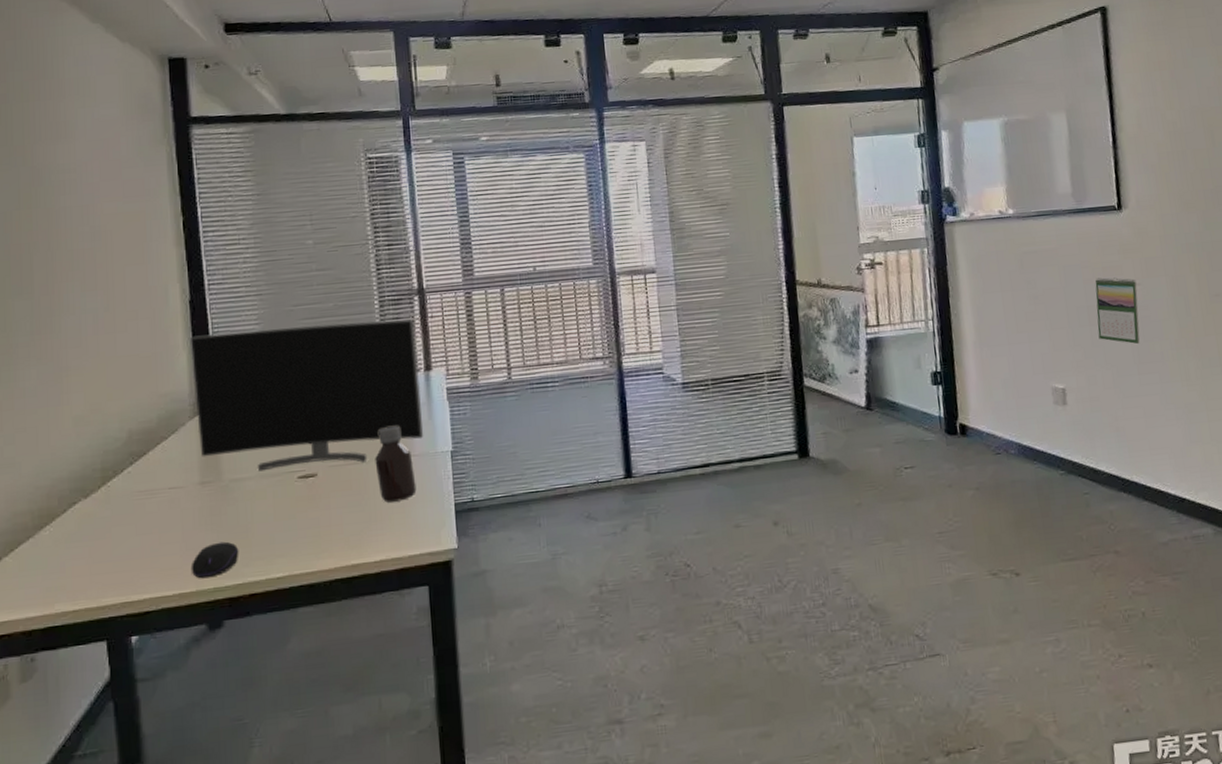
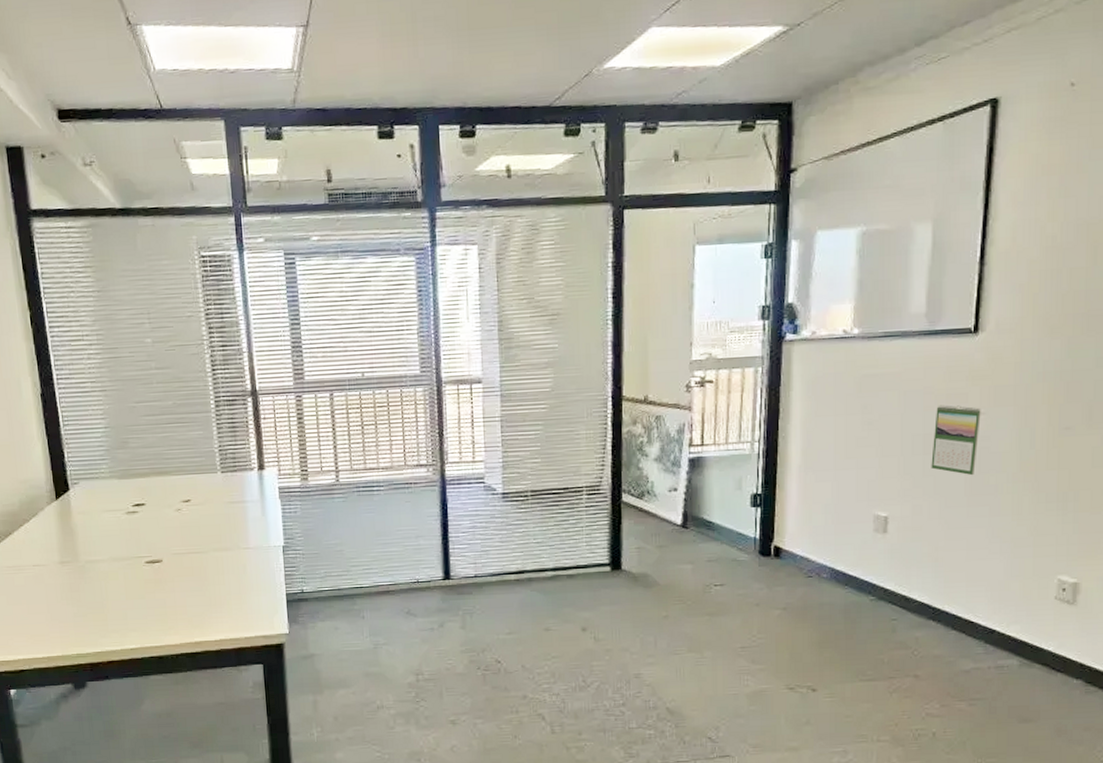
computer mouse: present [190,541,239,579] -> none [56,615,97,645]
monitor: present [191,319,424,472] -> none [44,420,258,555]
bottle: present [375,426,417,503] -> none [213,520,252,589]

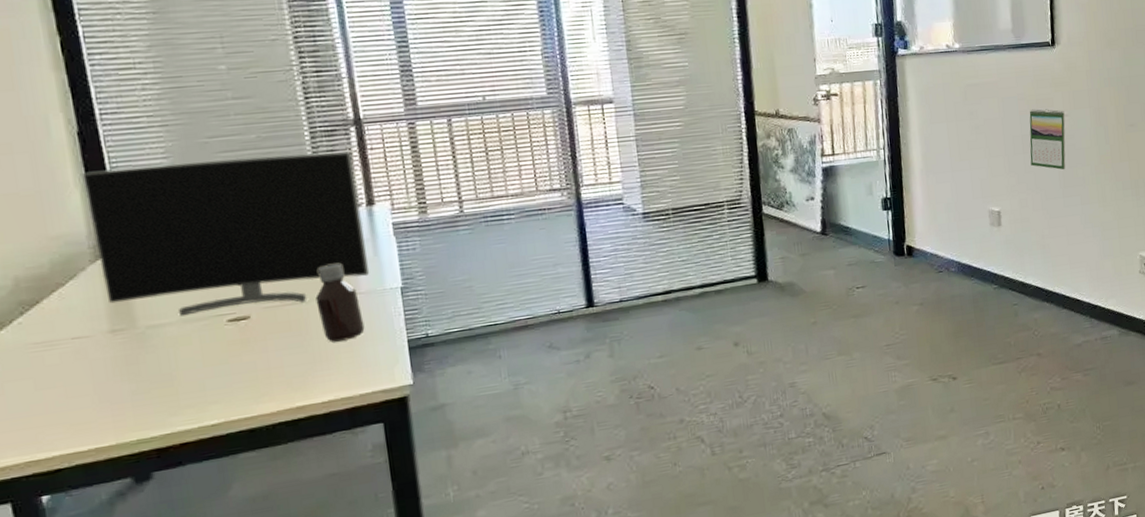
monitor: none [44,420,258,555] -> present [83,151,370,316]
bottle: none [213,520,252,589] -> present [315,264,365,343]

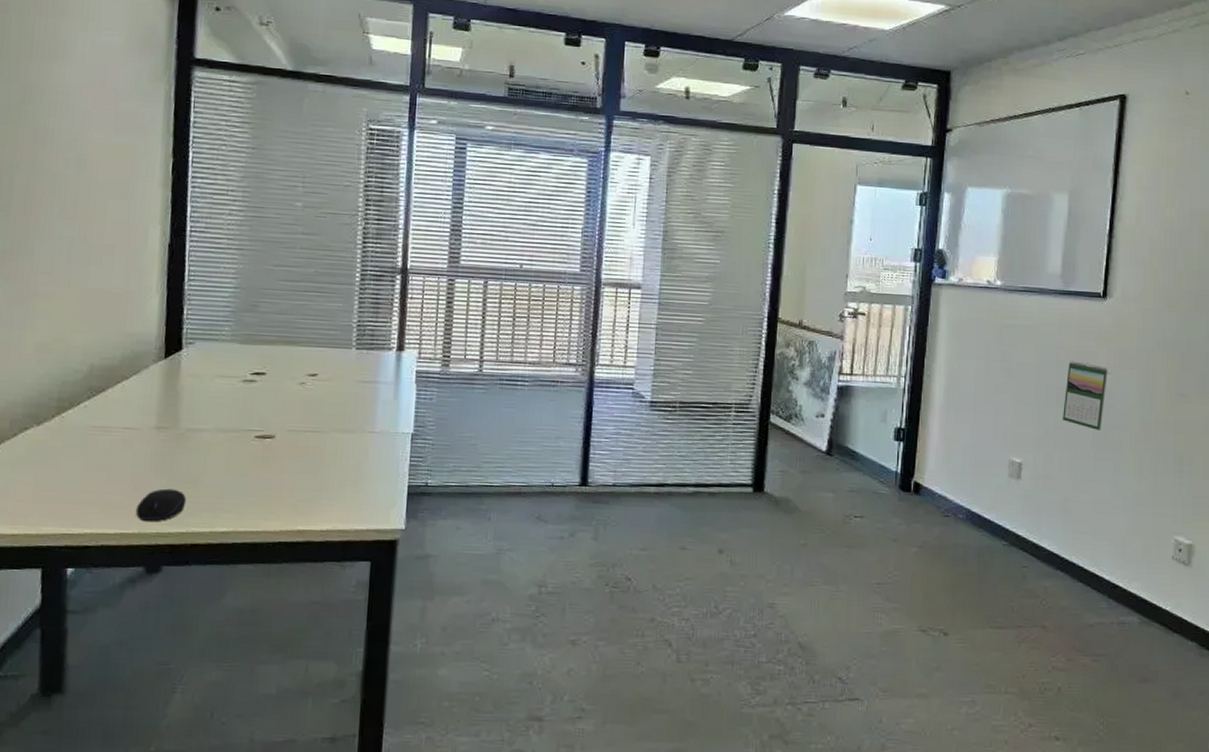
monitor: present [83,151,370,316] -> none [160,280,393,432]
computer mouse: none [107,391,165,431] -> present [135,488,187,522]
bottle: present [315,264,365,343] -> none [334,400,373,475]

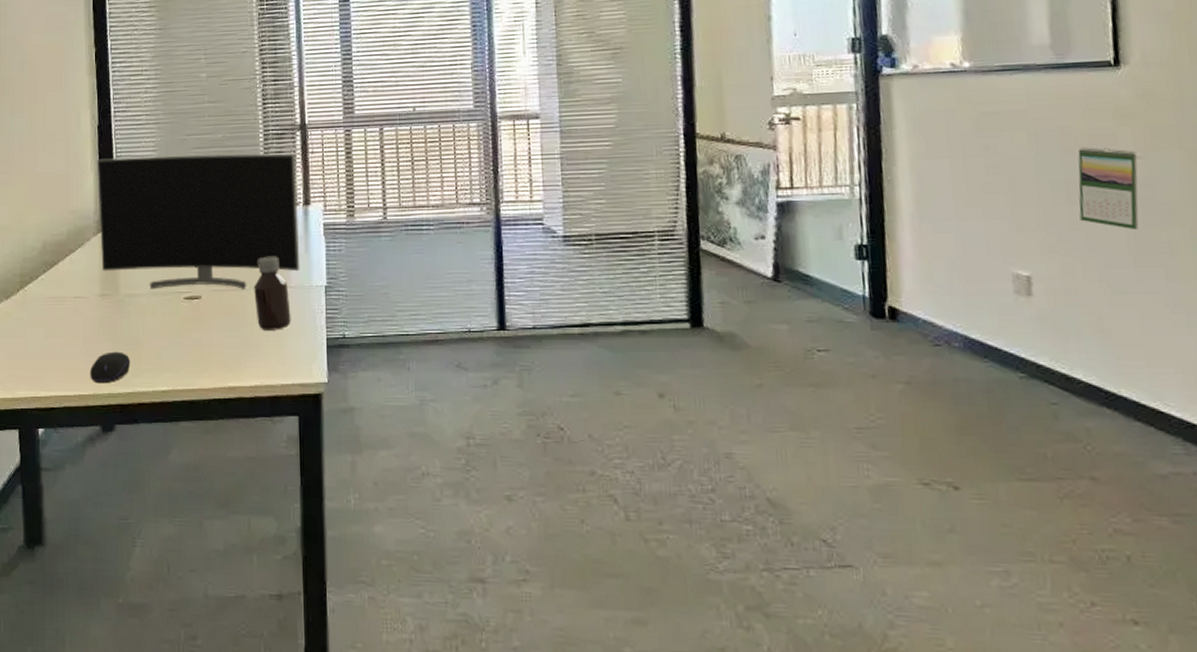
monitor: none [160,280,393,432] -> present [97,153,300,289]
bottle: none [334,400,373,475] -> present [254,257,291,330]

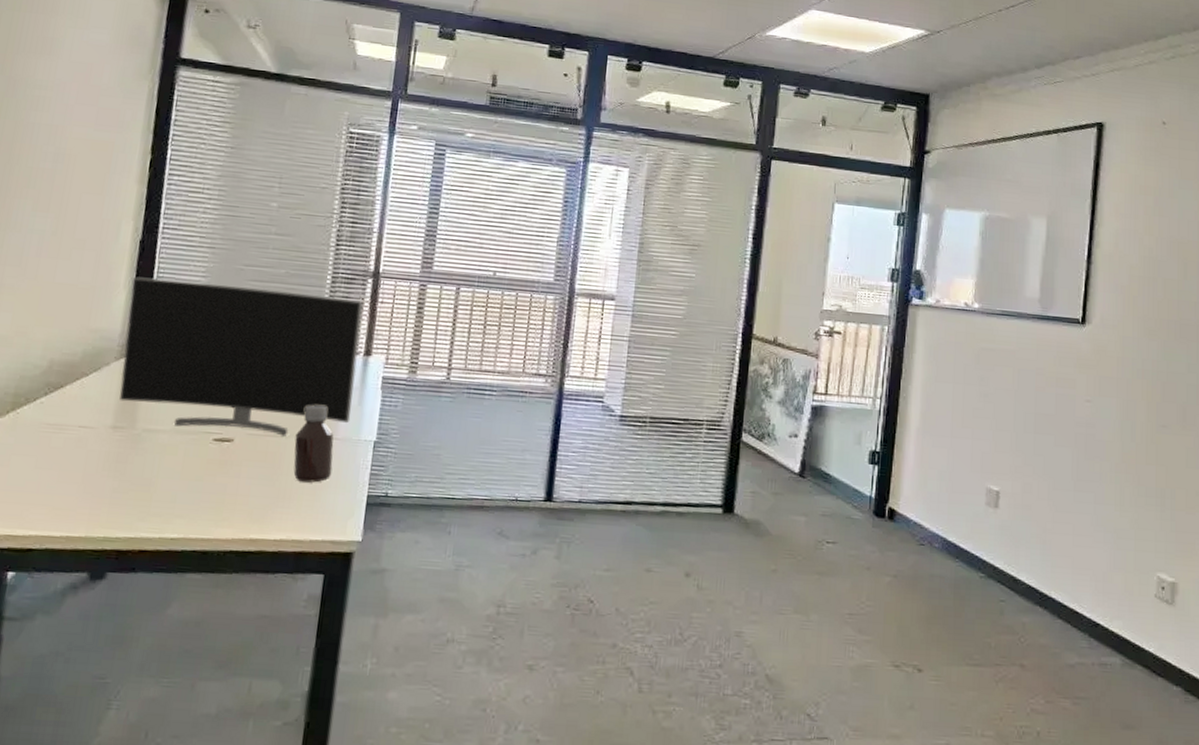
computer mouse: present [89,351,131,384] -> none [83,490,138,526]
calendar: present [1077,147,1139,231] -> none [1041,387,1087,461]

